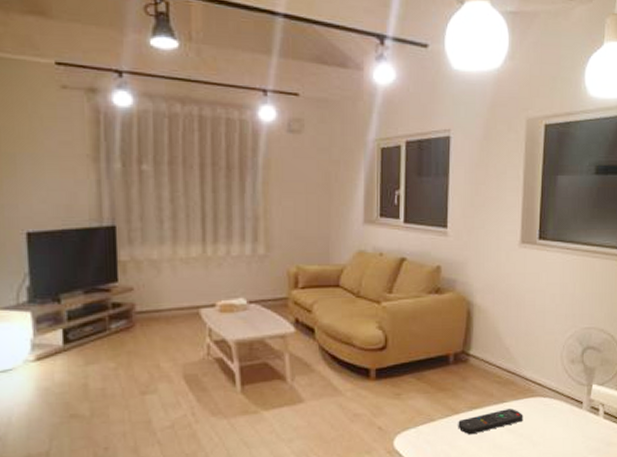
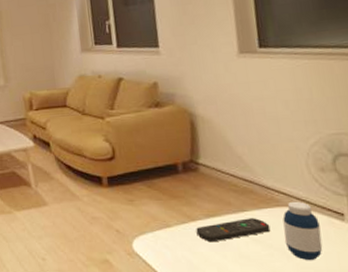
medicine bottle: none [533,391,563,446] -> present [283,201,323,260]

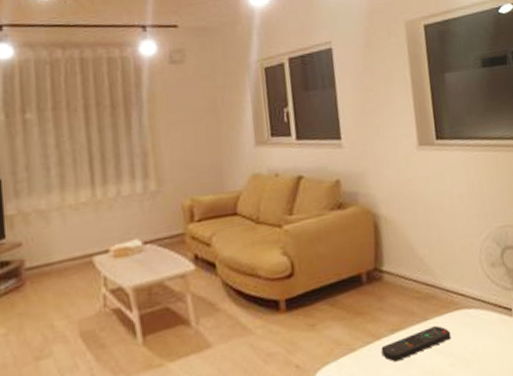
medicine bottle: present [283,201,323,260] -> none [461,301,496,365]

